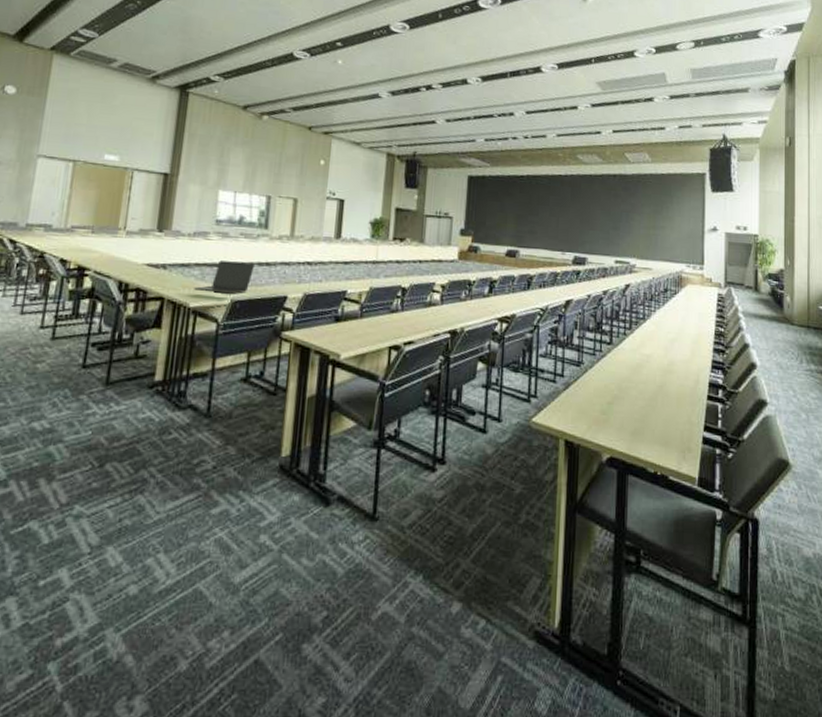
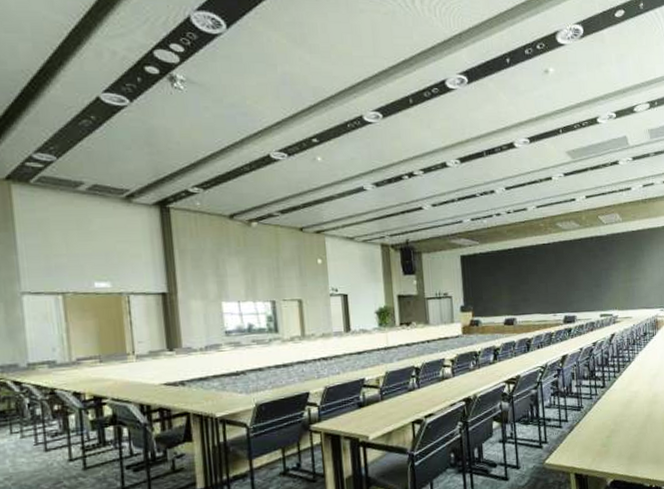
laptop: present [194,261,256,294] -> none [217,367,273,401]

